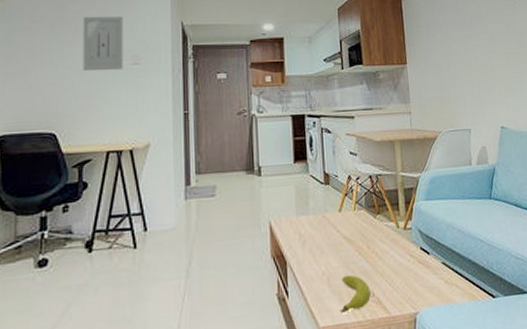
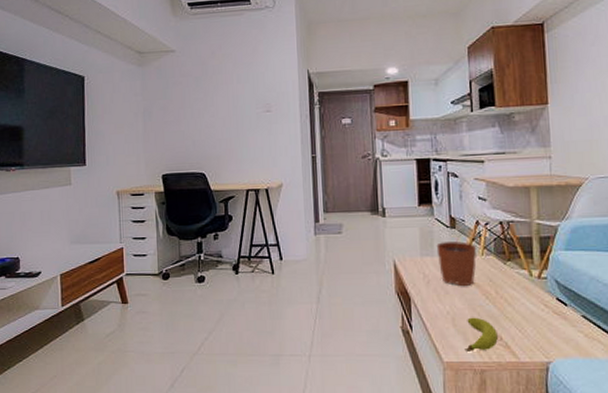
wall art: present [82,16,124,72] -> none [221,68,258,120]
plant pot: none [311,184,350,245] -> present [436,229,477,287]

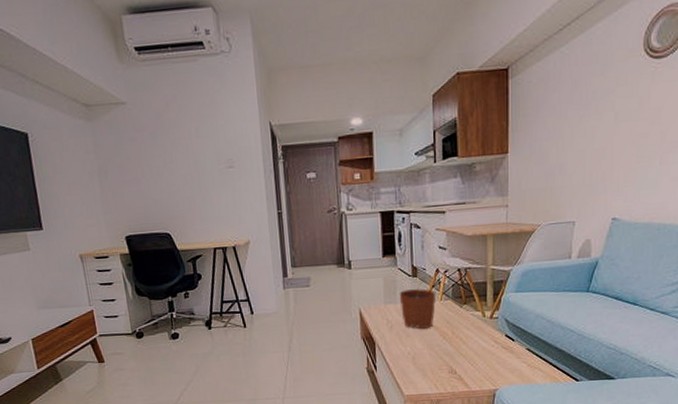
fruit: present [464,317,498,352] -> none [423,355,453,385]

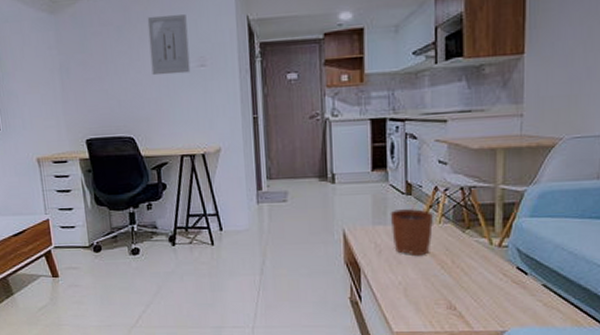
wall art: none [178,121,220,177] -> present [147,14,191,76]

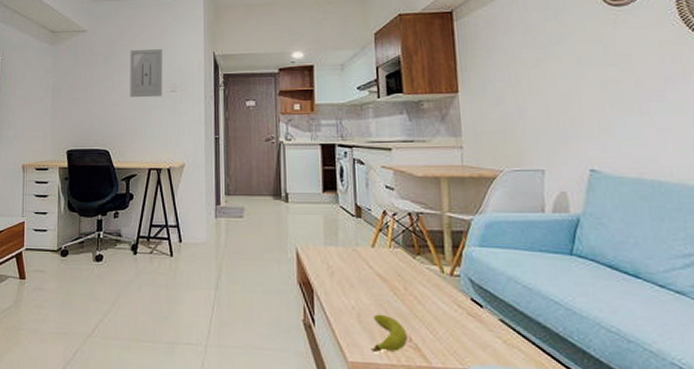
plant pot: present [390,195,434,257] -> none [341,218,384,281]
fruit: none [416,287,451,322] -> present [371,314,407,352]

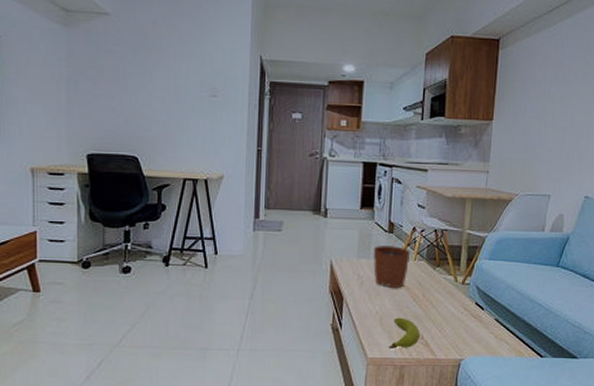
wall art: present [130,49,163,98] -> none [163,43,203,101]
plant pot: none [341,218,384,281] -> present [373,234,411,289]

